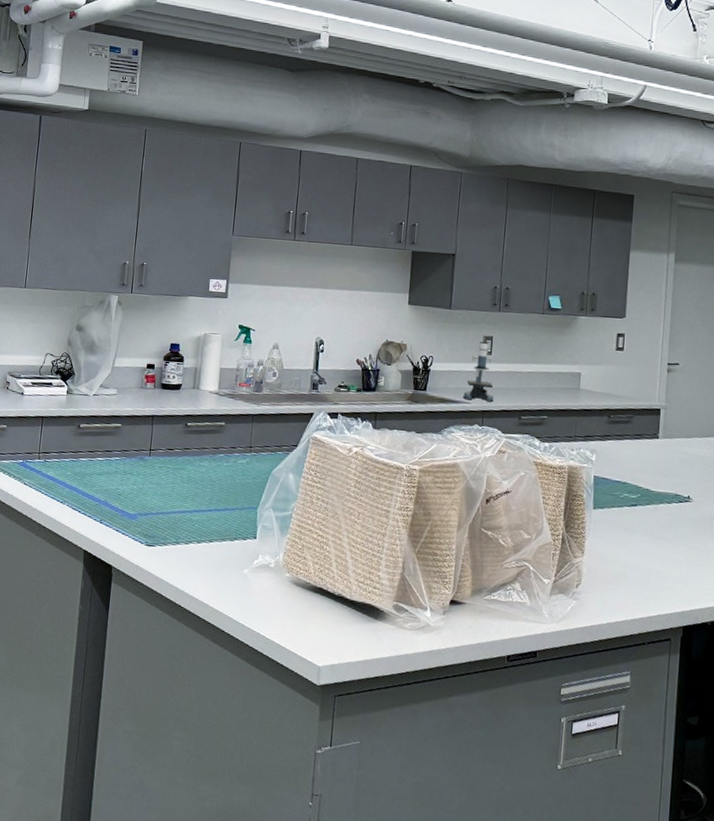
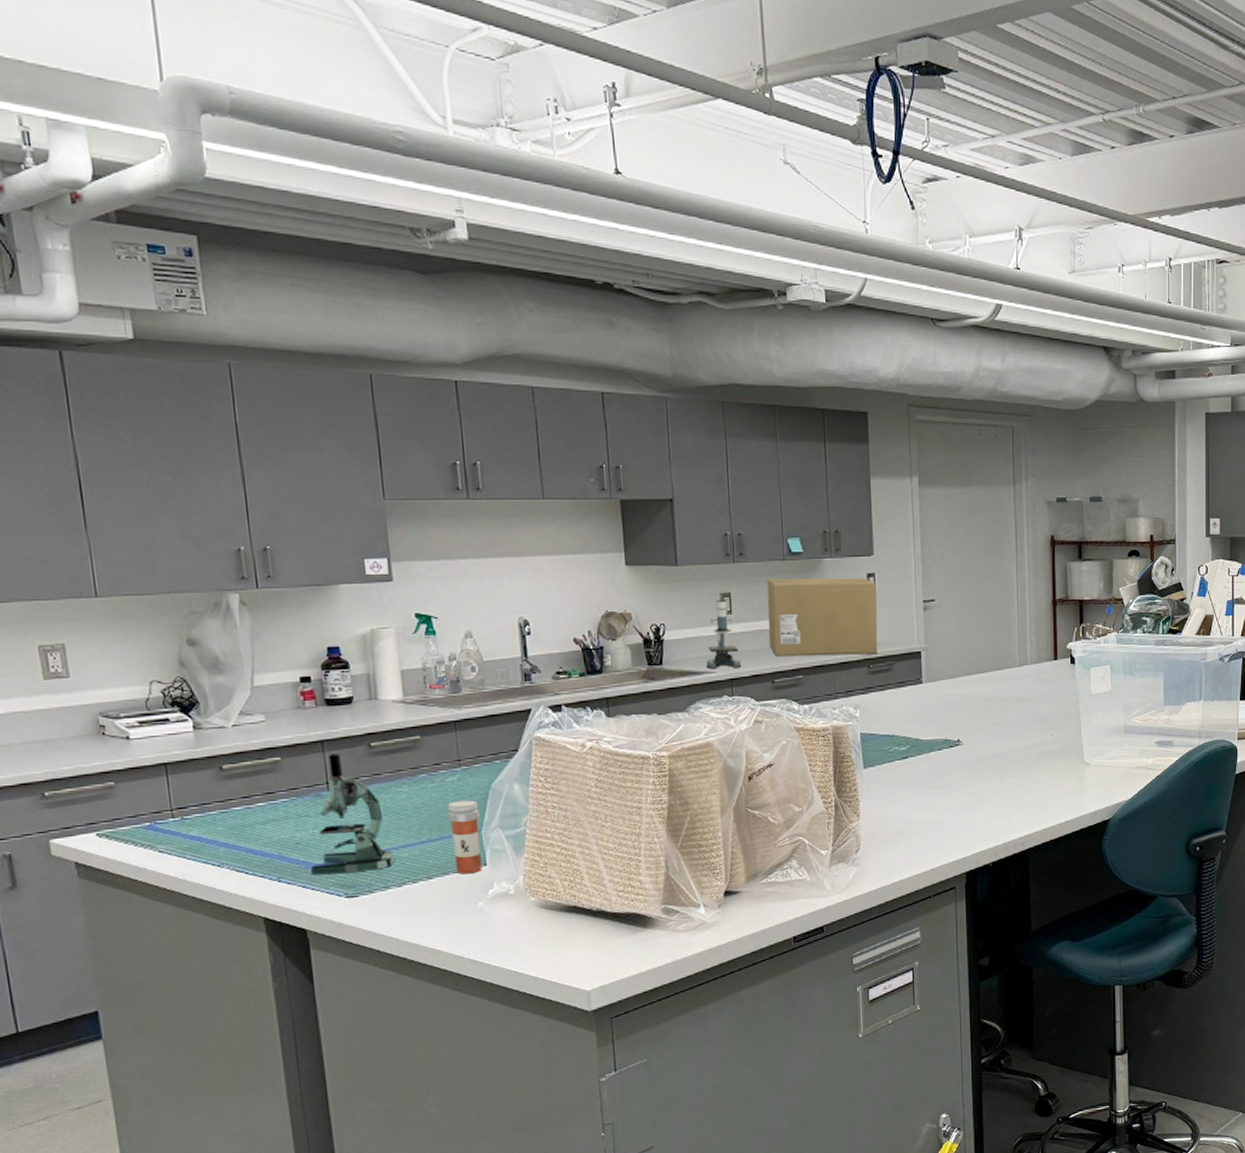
microscope: none [124,427,188,527] -> present [310,753,395,876]
medicine: none [232,480,259,544] -> present [447,800,482,875]
box: none [520,328,626,406] -> present [767,578,878,657]

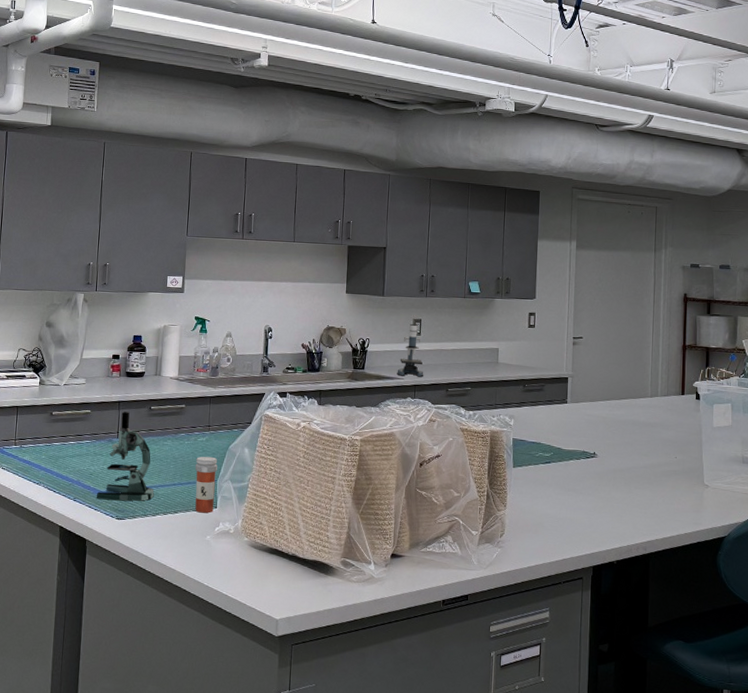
box: present [767,578,878,657] -> none [446,310,536,376]

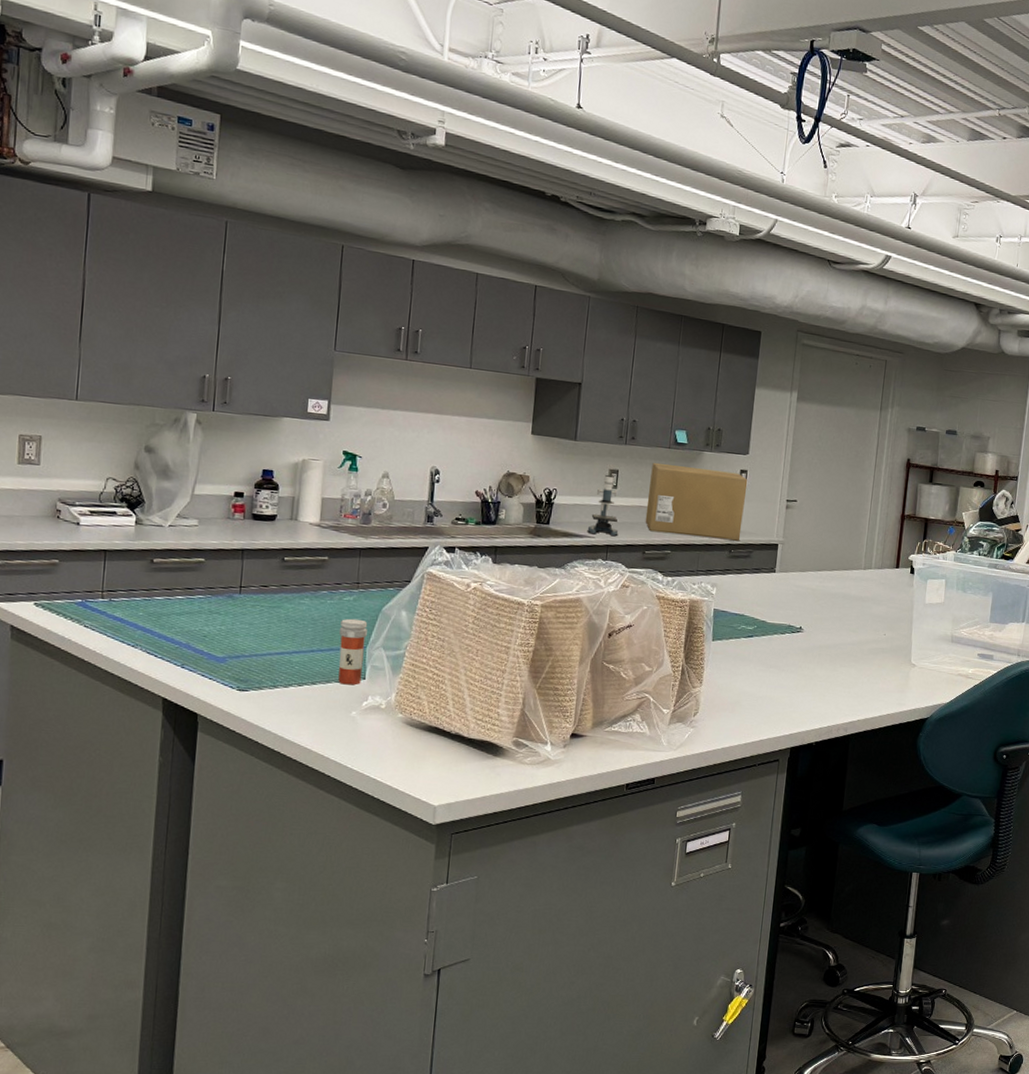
microscope: present [96,411,154,501] -> none [211,562,287,670]
box: none [446,310,536,376] -> present [645,462,748,541]

